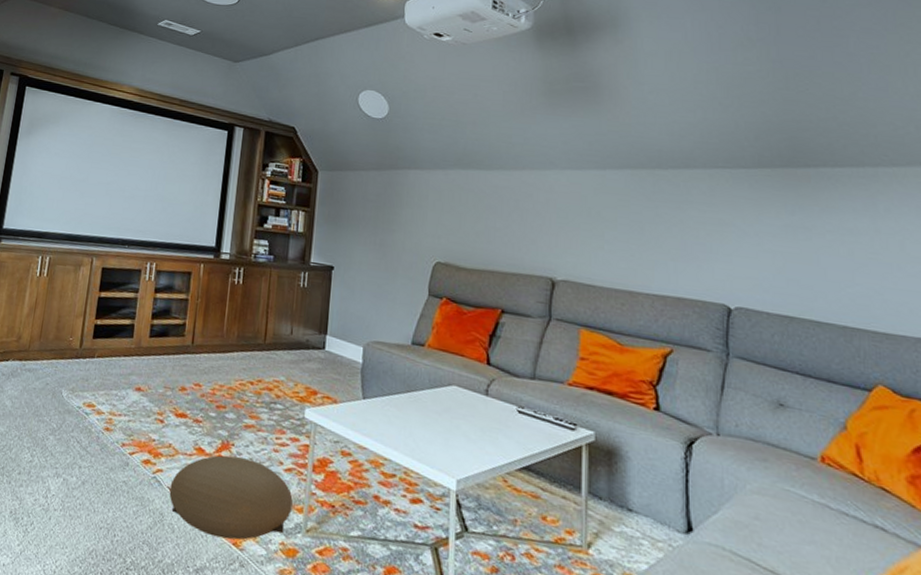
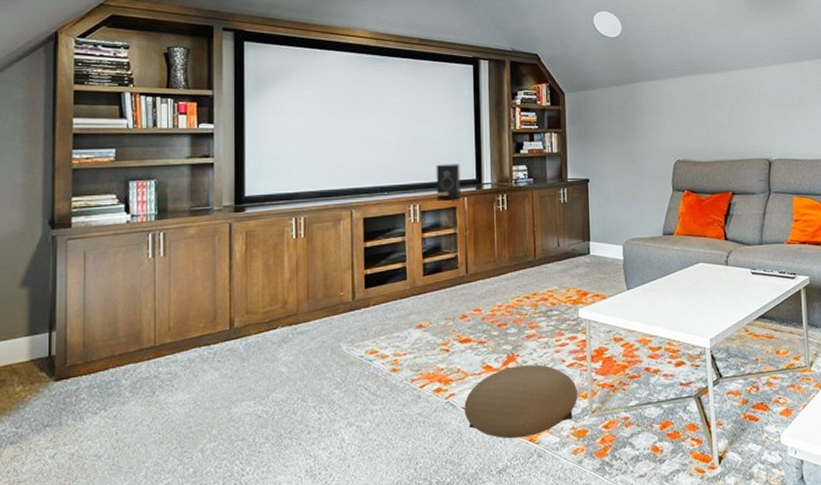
speaker: none [173,225,201,266] -> present [436,163,461,201]

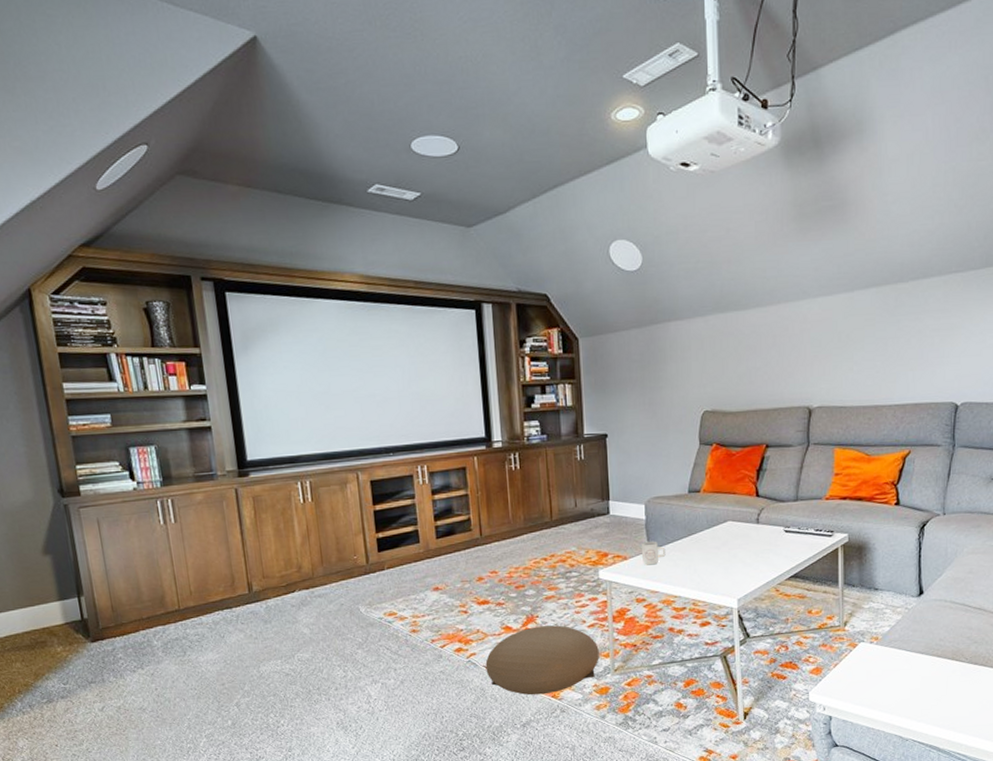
speaker: present [436,163,461,201] -> none [441,421,470,461]
mug: none [619,281,642,305] -> present [641,541,666,565]

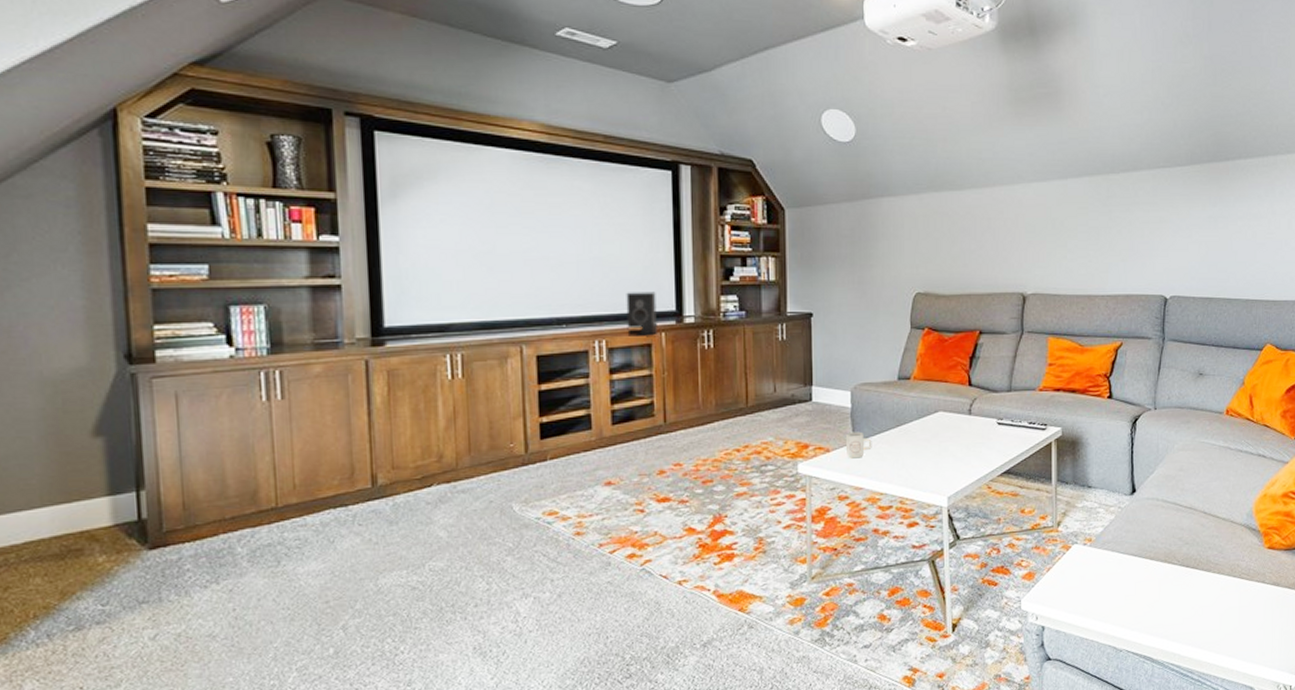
speaker: none [441,421,470,461] -> present [626,292,657,336]
pouf: present [485,625,599,695] -> none [662,526,795,609]

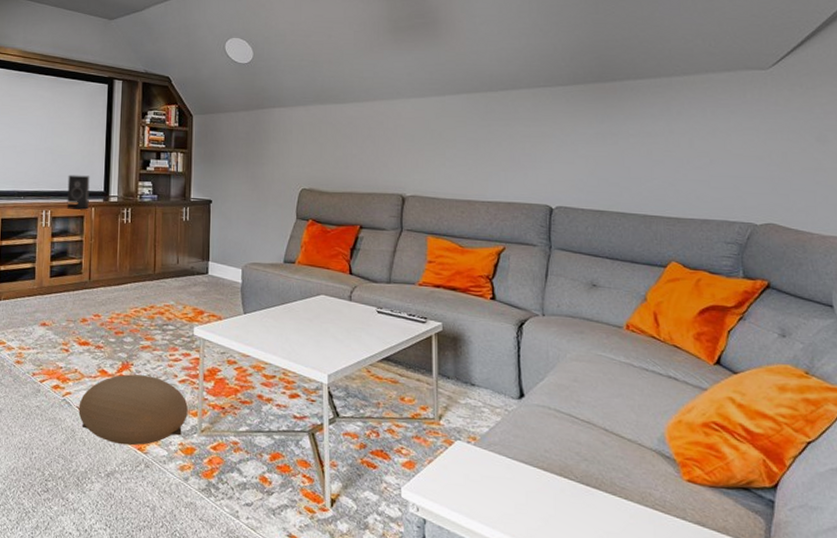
pouf: none [662,526,795,609] -> present [78,374,188,446]
mug: present [845,431,872,459] -> none [235,304,259,329]

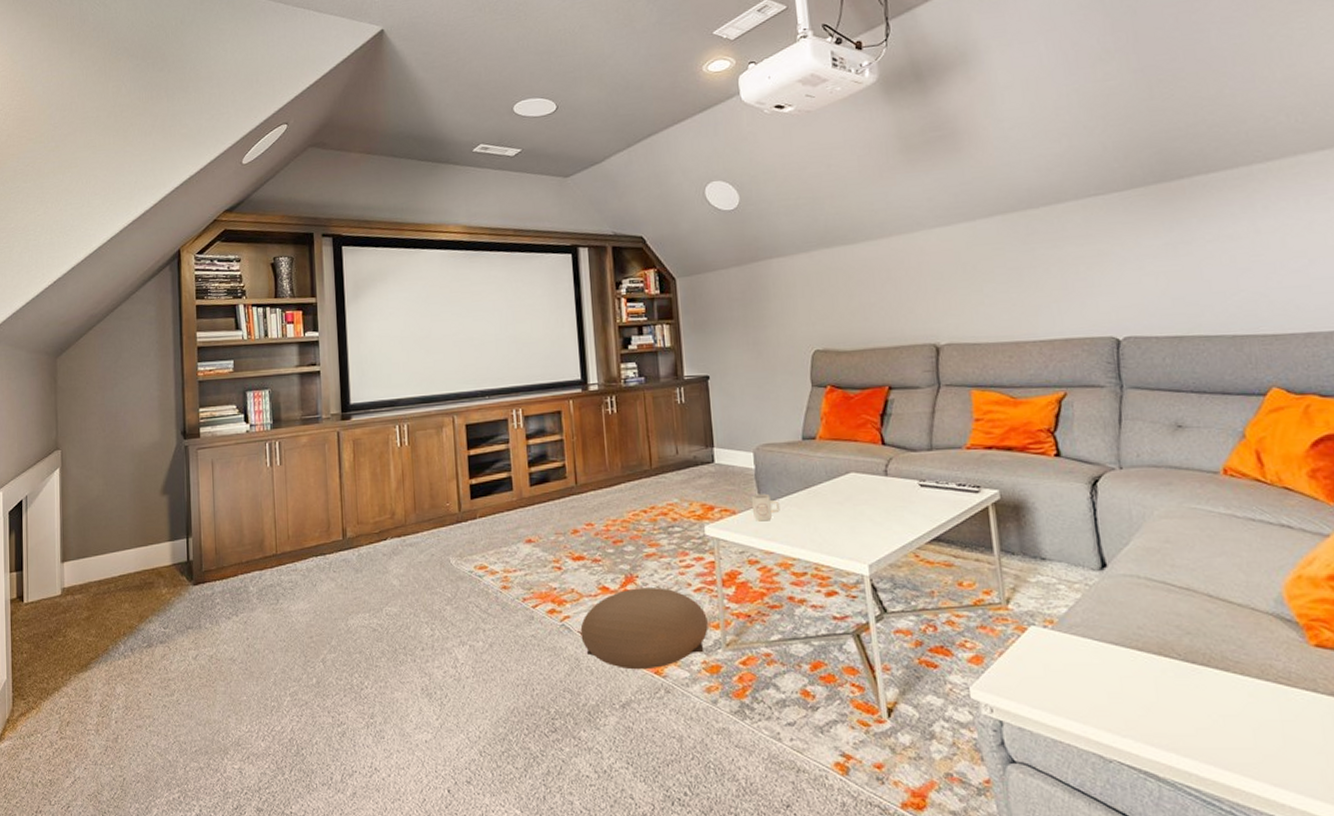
speaker: present [66,175,90,210] -> none [537,363,566,405]
mug: none [235,304,259,329] -> present [751,493,780,522]

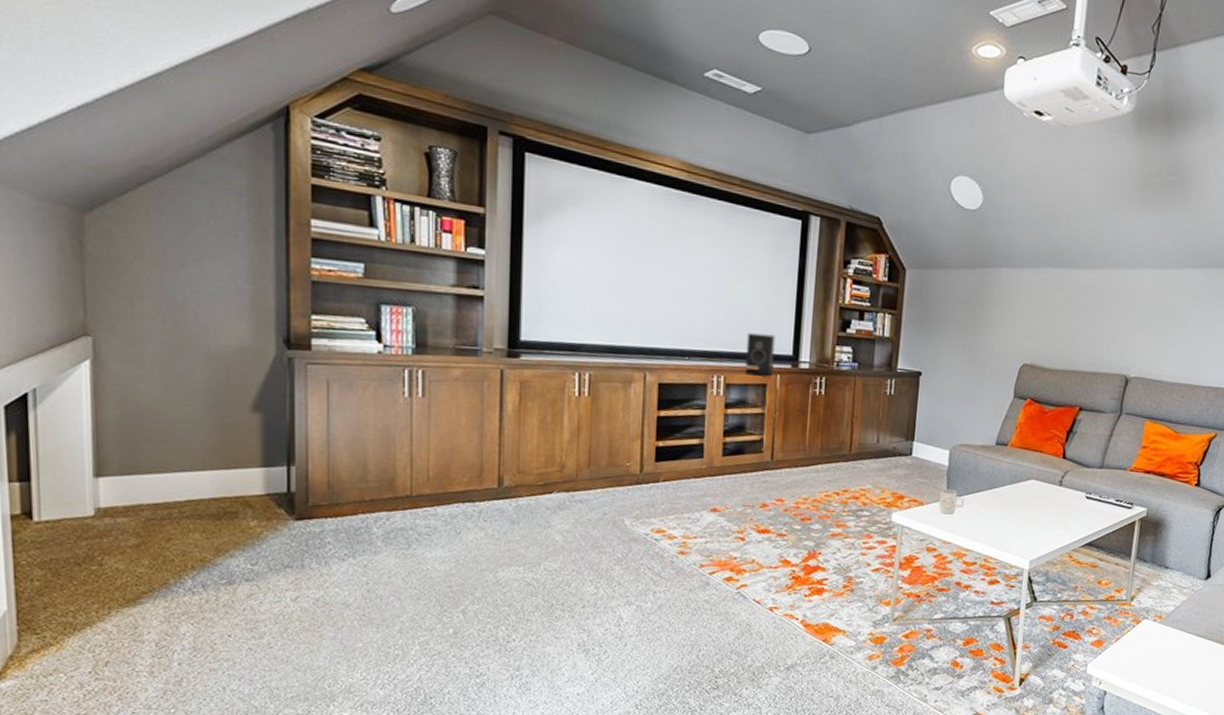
speaker: none [537,363,566,405] -> present [745,332,776,377]
pouf: present [580,588,708,670] -> none [755,564,880,638]

